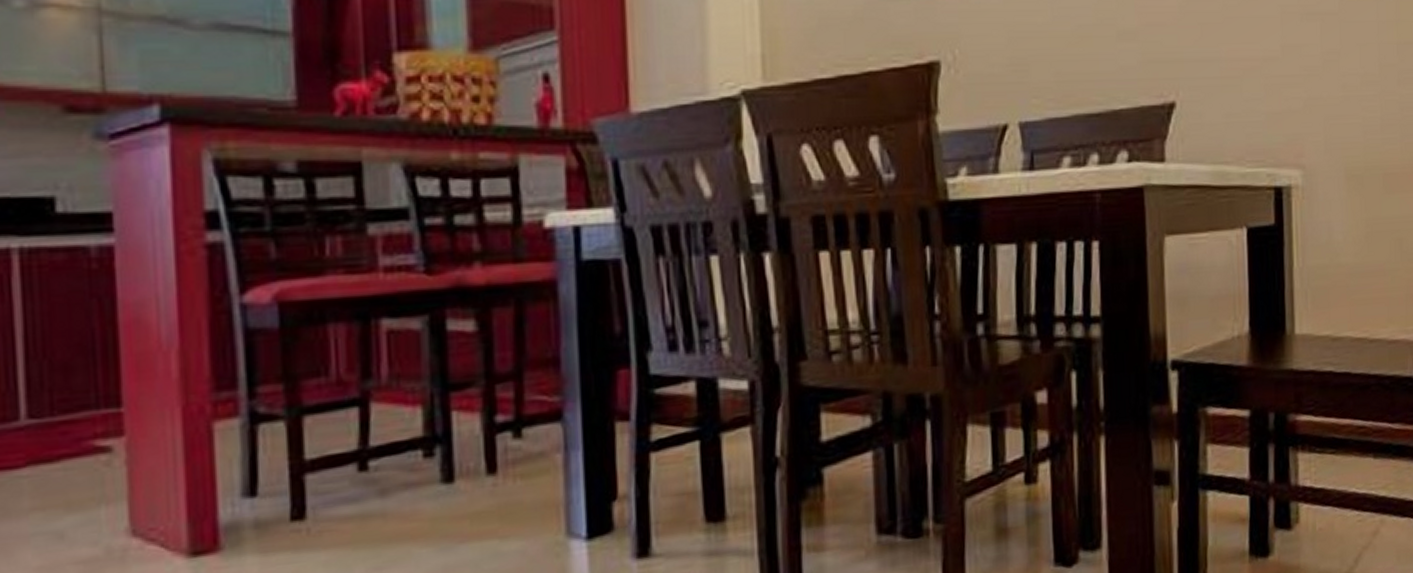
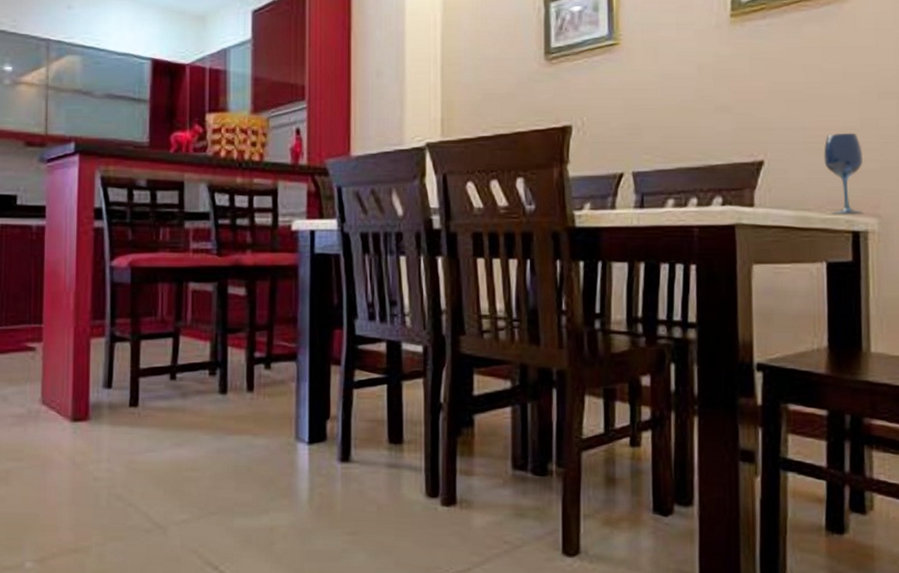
wineglass: none [1242,64,1287,168] -> present [823,133,864,215]

